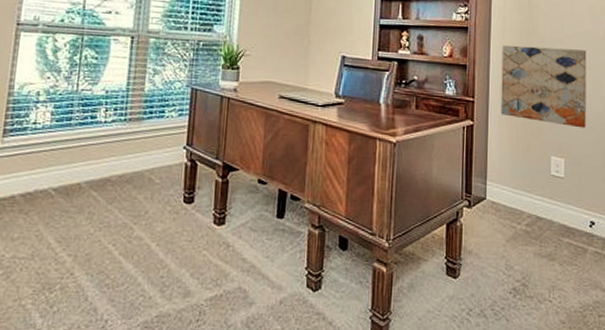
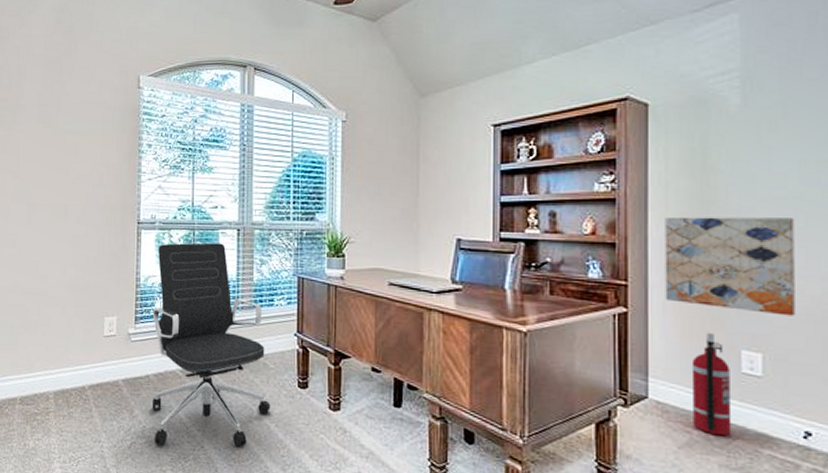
office chair: none [14,48,153,276] -> present [151,242,271,447]
fire extinguisher: none [517,141,544,229] -> present [691,332,732,437]

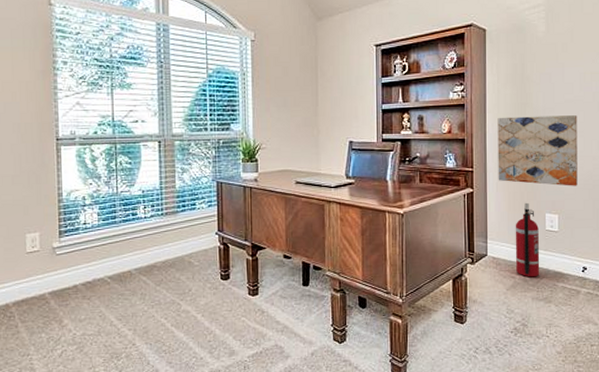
office chair: present [151,242,271,447] -> none [77,155,197,349]

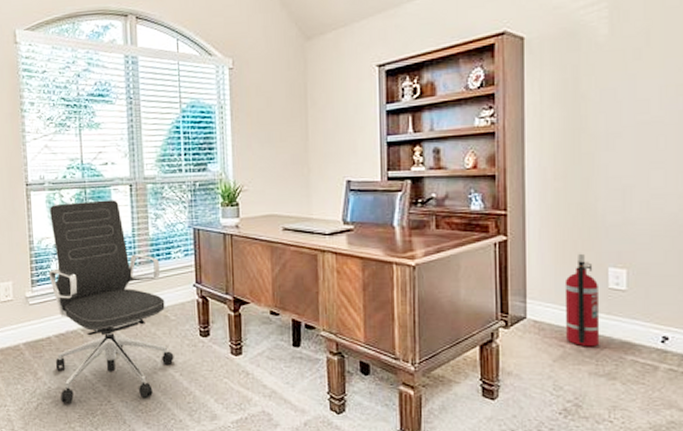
office chair: none [77,155,197,349] -> present [48,200,174,403]
wall art: present [497,115,578,186] -> none [540,141,656,233]

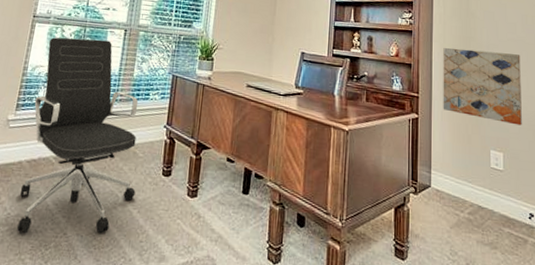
wall art: none [540,141,656,233] -> present [443,48,522,126]
fire extinguisher: present [564,253,600,347] -> none [459,135,485,218]

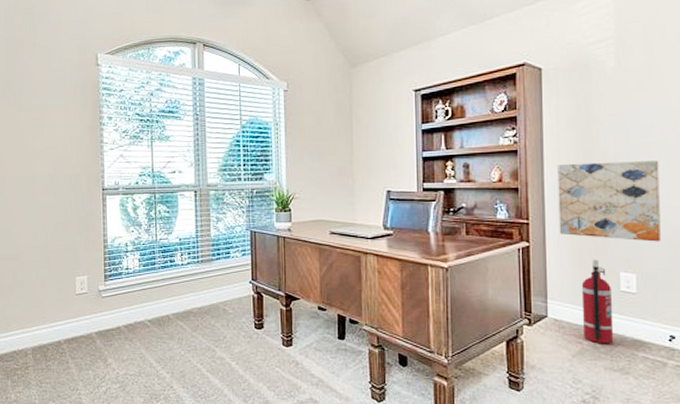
office chair: present [17,37,139,233] -> none [120,204,231,388]
fire extinguisher: none [459,135,485,218] -> present [581,259,614,344]

